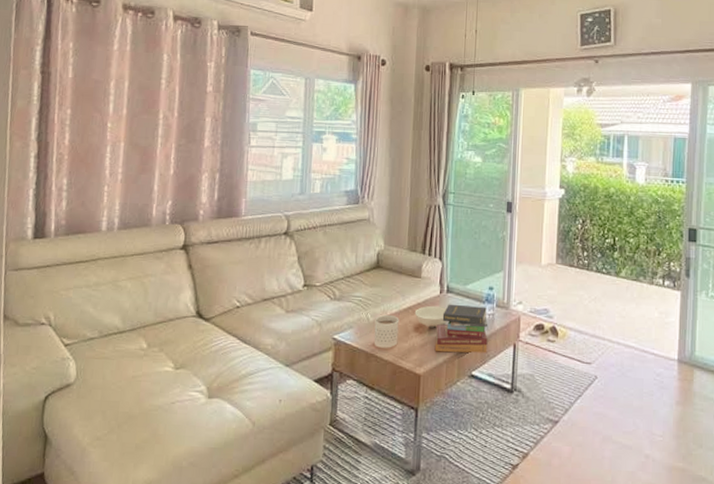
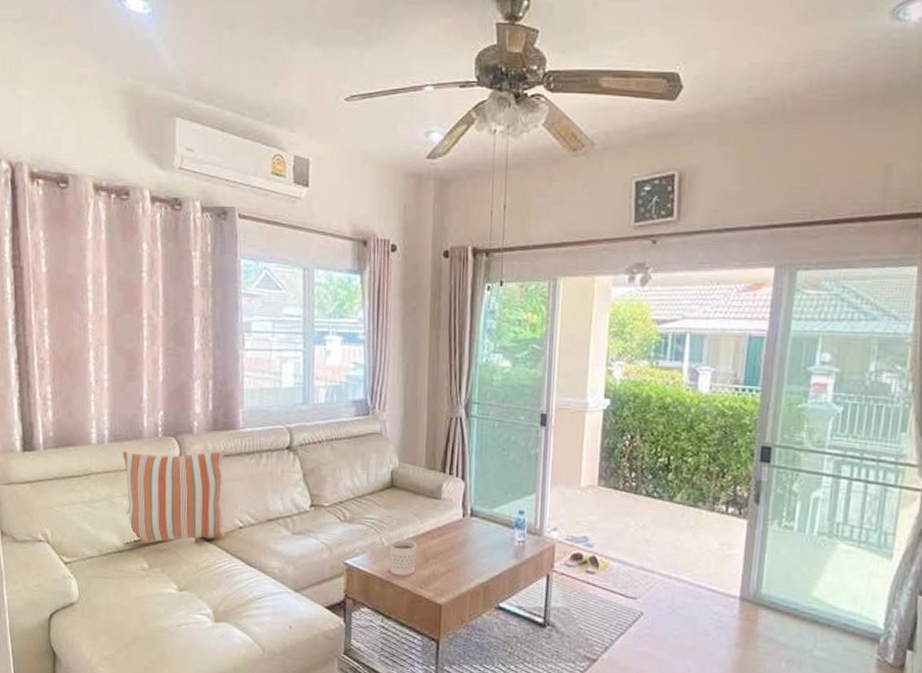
pillow: none [123,236,227,326] -> present [122,450,226,545]
bowl: present [414,305,447,328] -> none [434,530,471,555]
books: present [434,304,488,353] -> none [457,528,518,584]

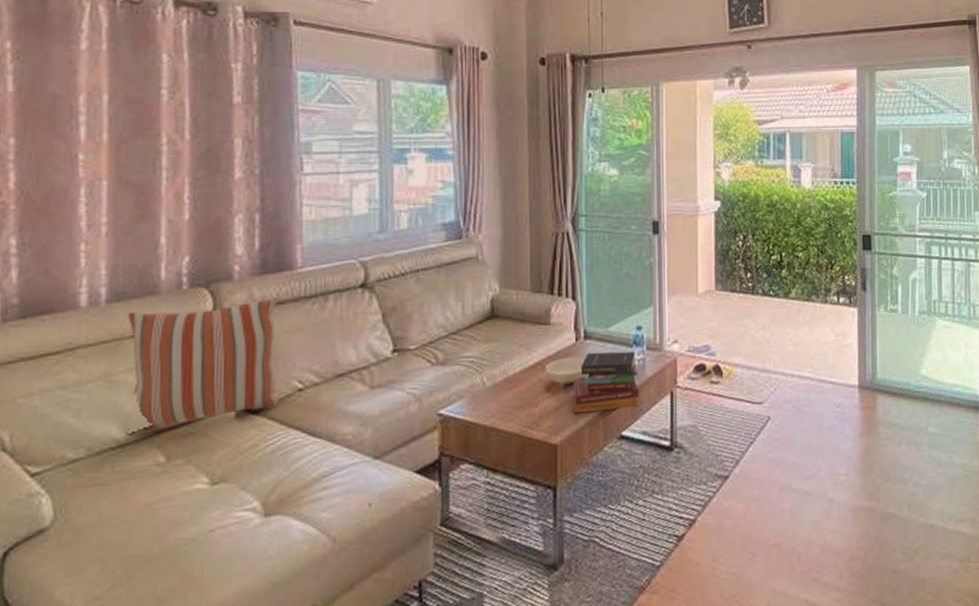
mug: present [389,539,417,576] -> none [493,374,525,418]
bowl: none [434,530,471,555] -> present [544,357,587,385]
books: none [457,528,518,584] -> present [573,351,639,414]

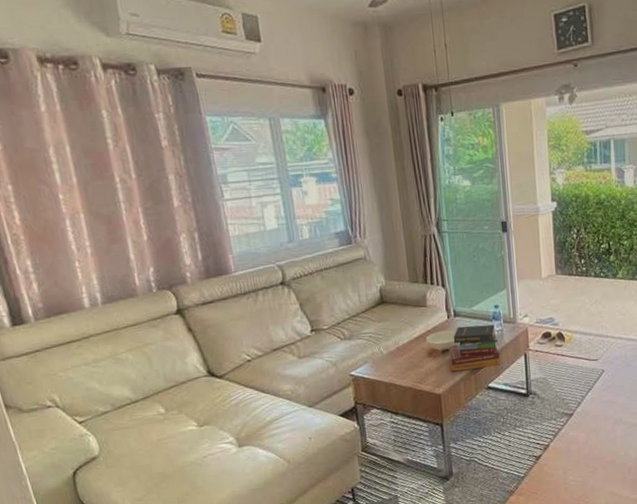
pillow: present [126,296,279,436] -> none [119,294,236,395]

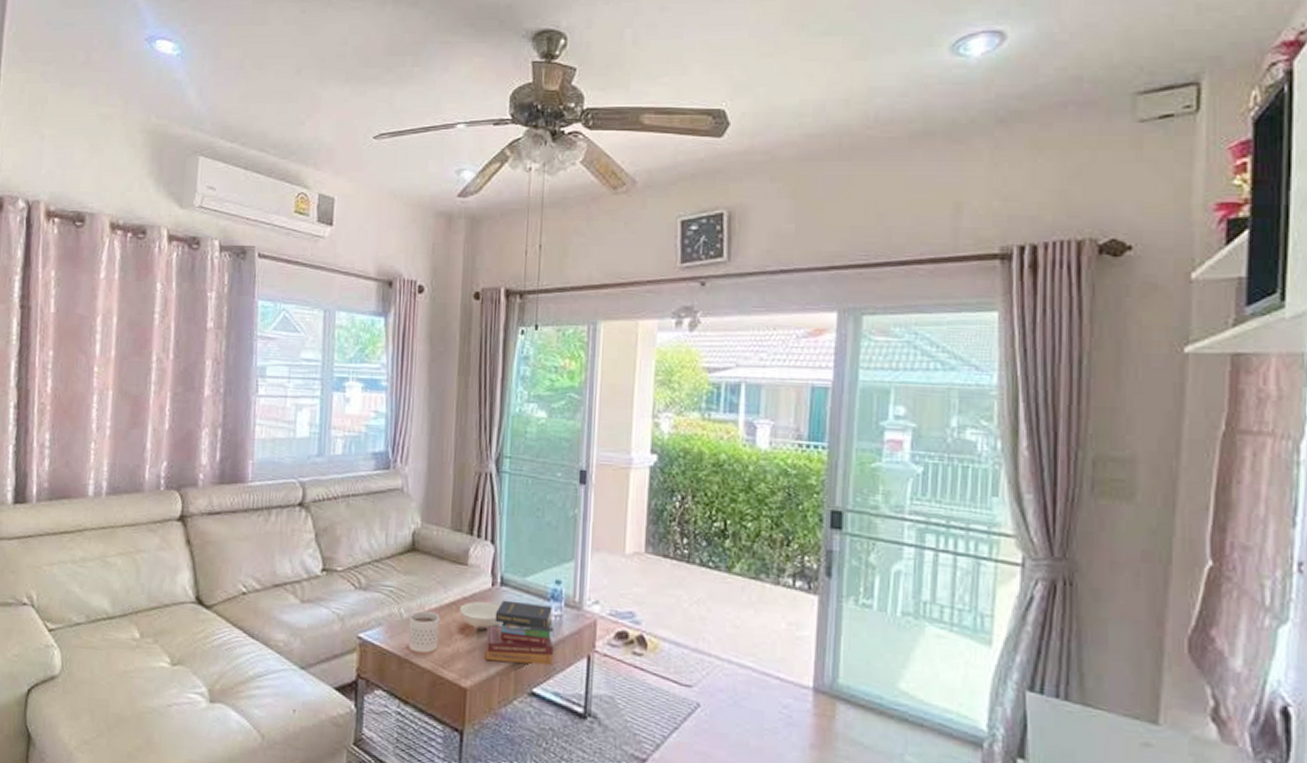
mug: none [388,345,414,377] -> present [408,610,440,653]

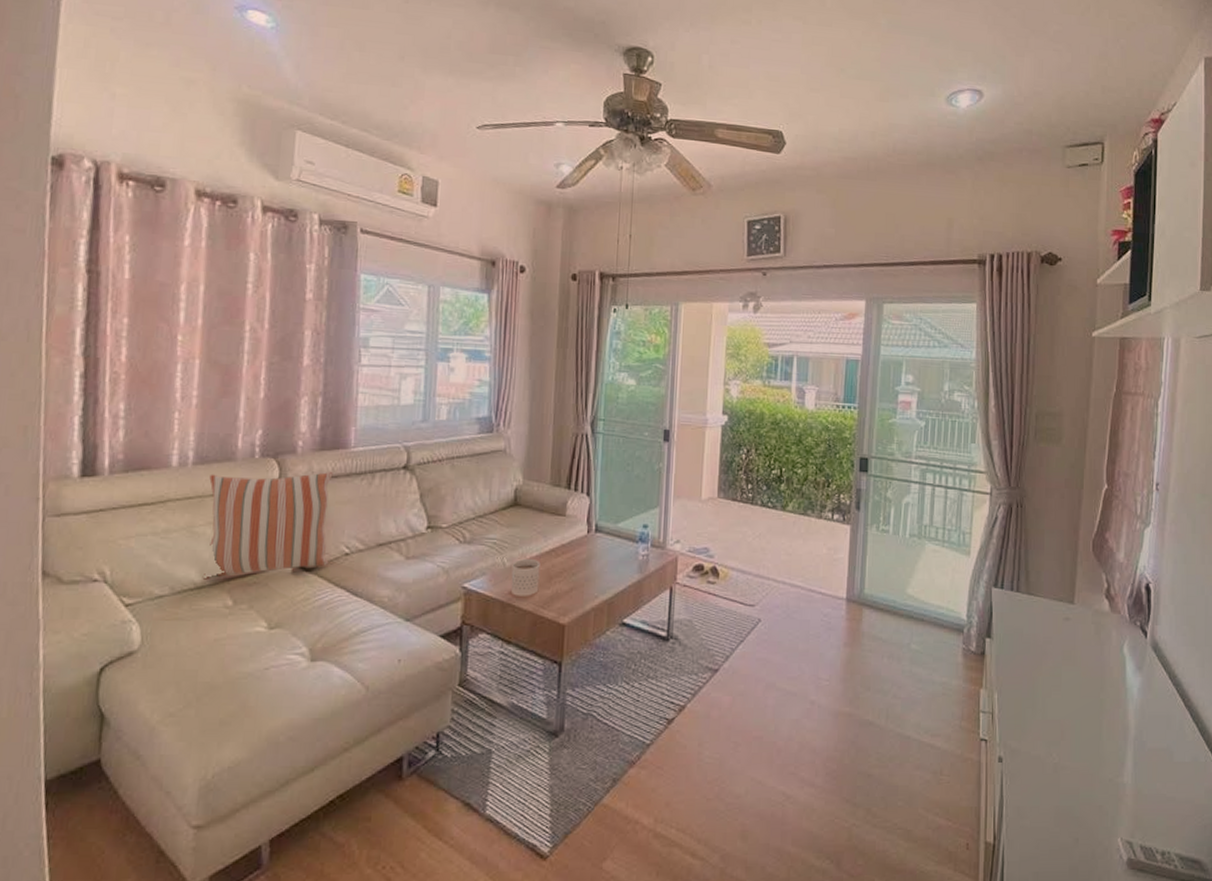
pillow: none [113,504,231,611] -> present [202,471,333,580]
bowl: present [459,601,501,630] -> none [558,547,595,572]
books: present [484,600,554,666] -> none [581,544,641,599]

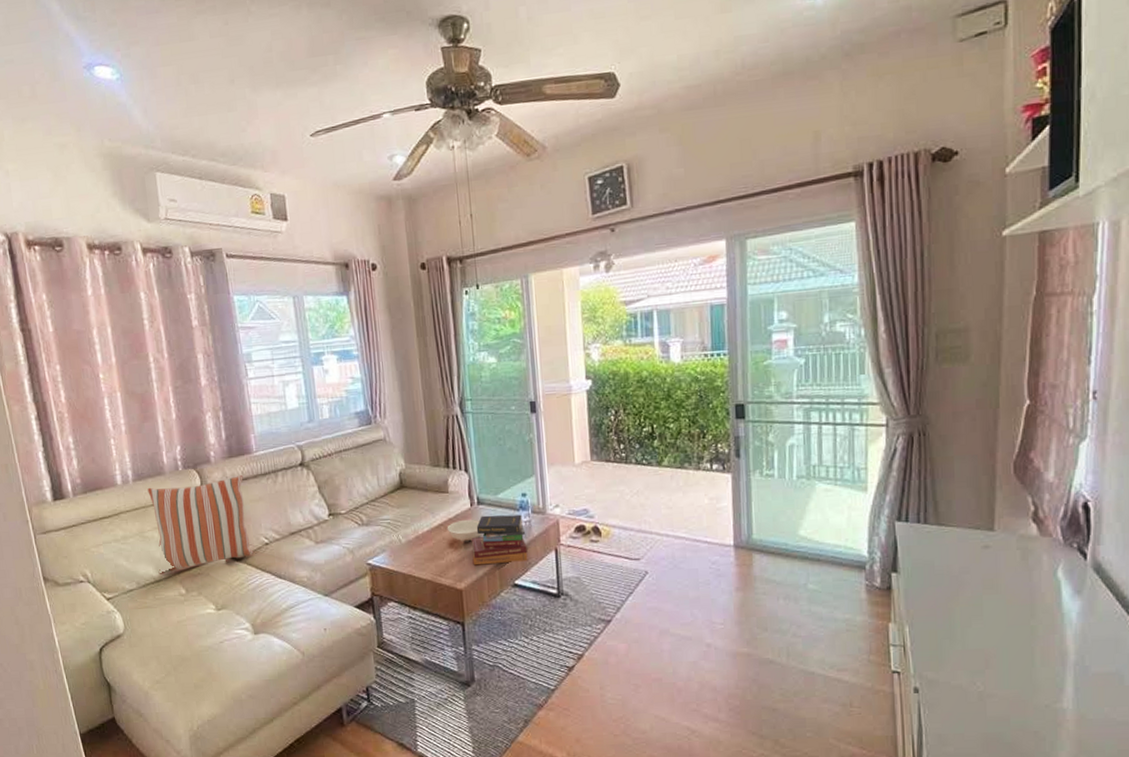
mug: present [510,558,541,596] -> none [407,533,434,568]
bowl: none [558,547,595,572] -> present [447,519,482,542]
books: none [581,544,641,599] -> present [471,514,528,566]

